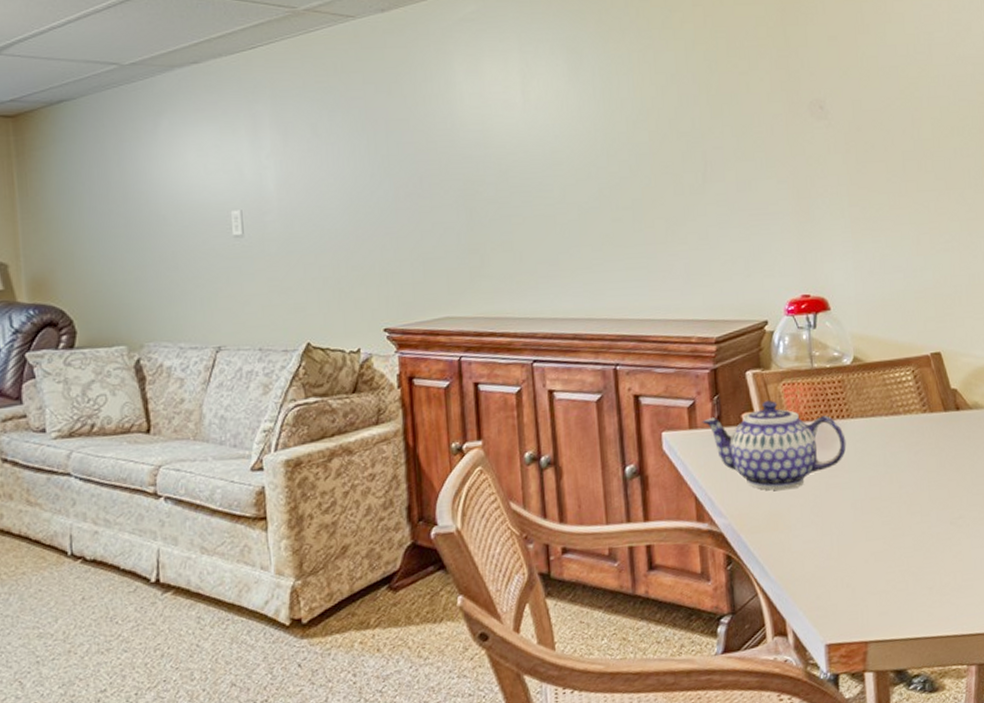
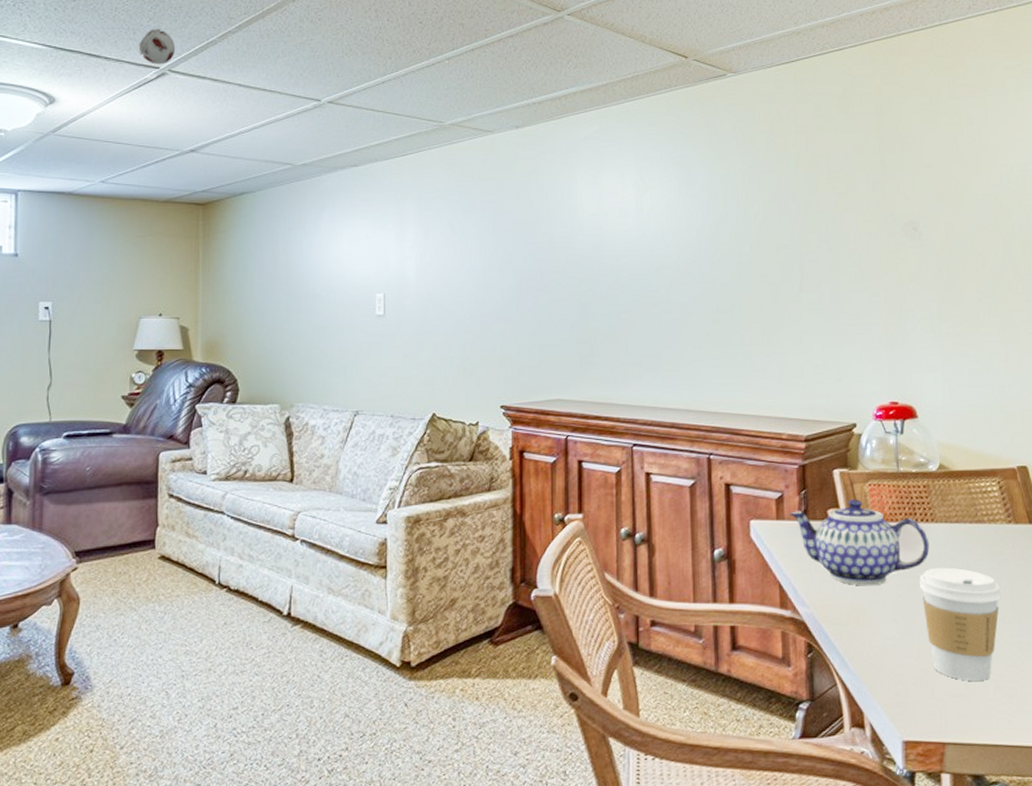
coffee cup: none [837,463,919,577] -> present [920,567,1001,681]

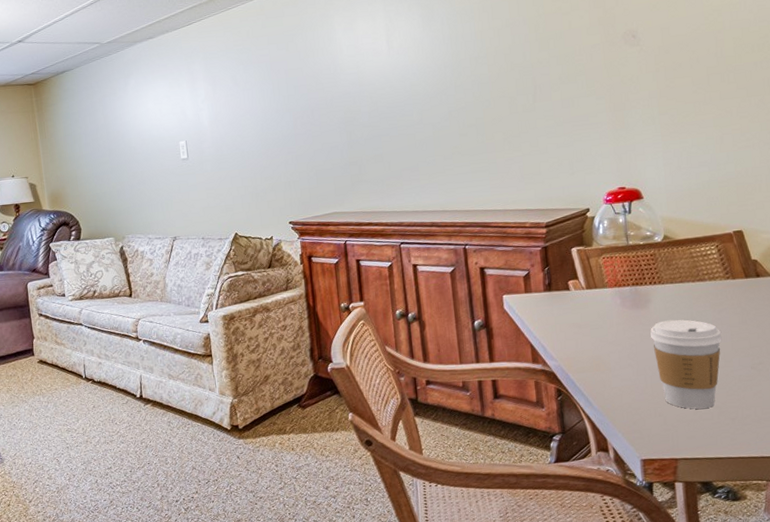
teapot: present [789,498,930,586] -> none [535,270,658,341]

